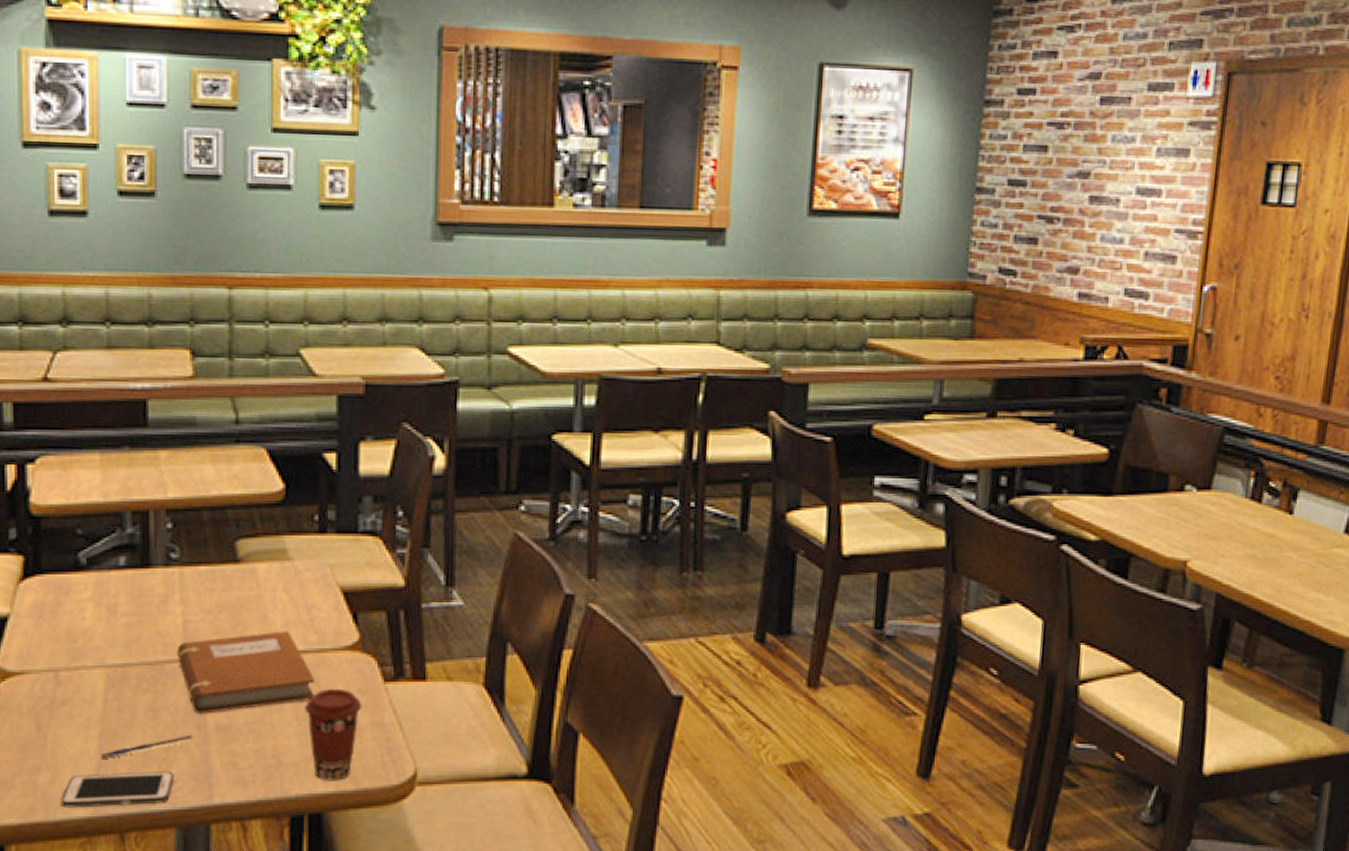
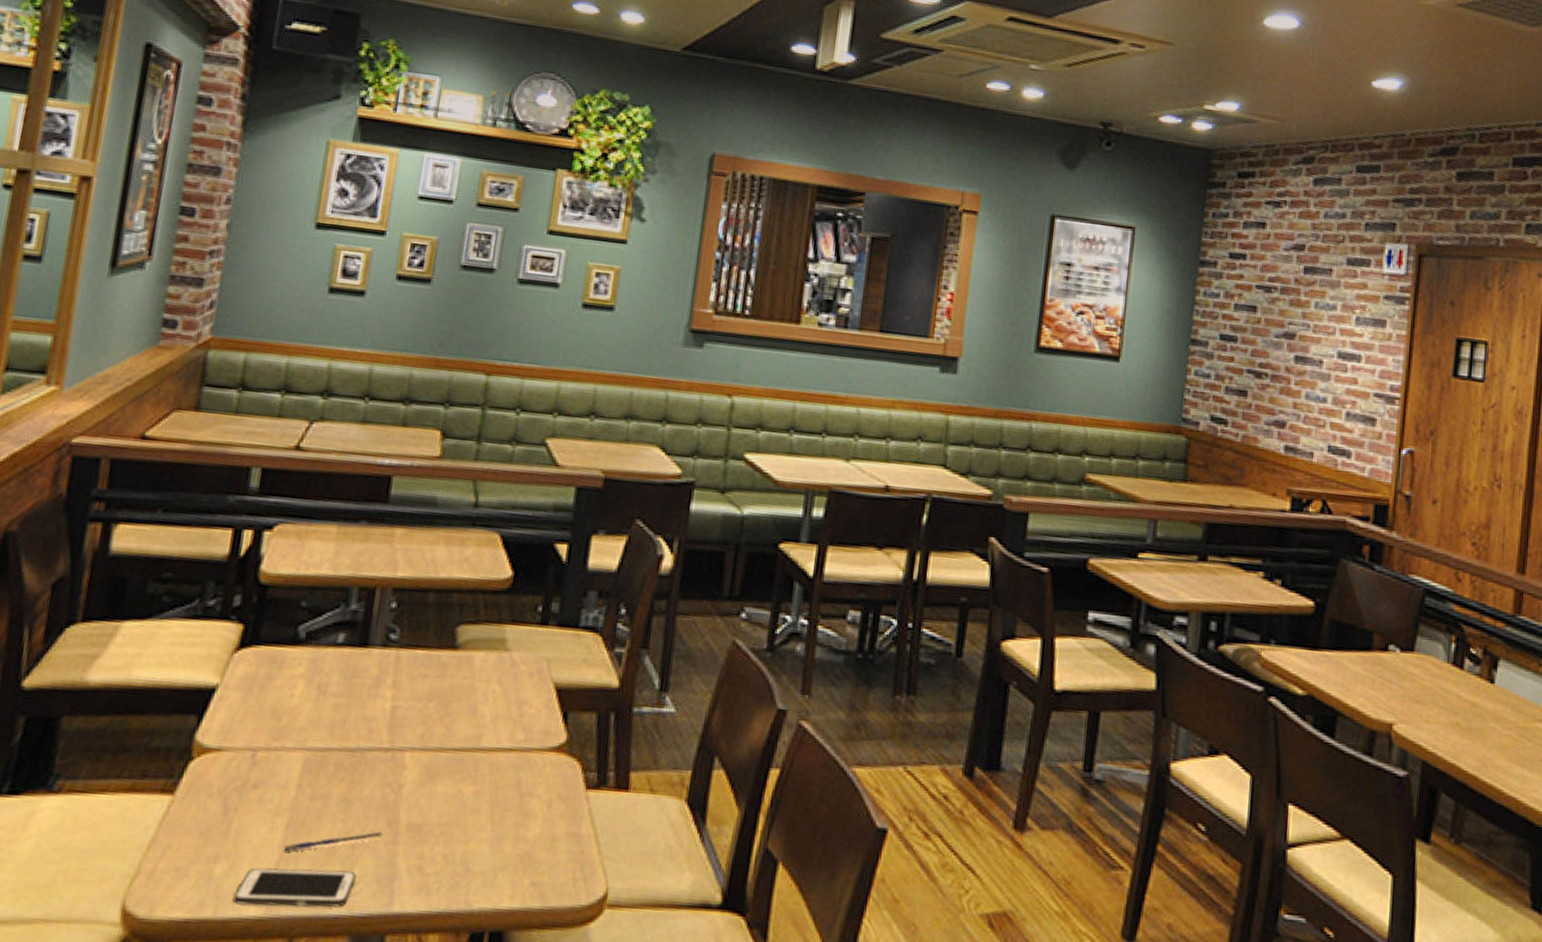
notebook: present [176,631,315,714] -> none [379,725,517,810]
coffee cup: present [304,688,362,781] -> none [501,792,561,896]

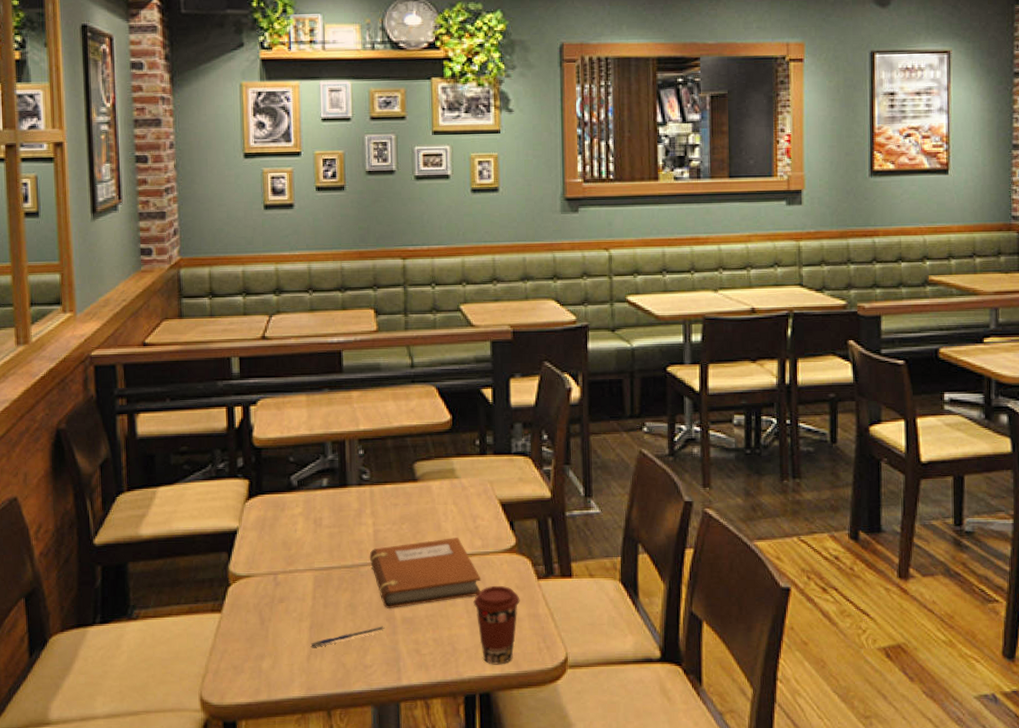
cell phone: present [232,868,356,907] -> none [280,658,370,689]
notebook: none [379,725,517,810] -> present [369,538,481,608]
coffee cup: none [501,792,561,896] -> present [473,585,520,665]

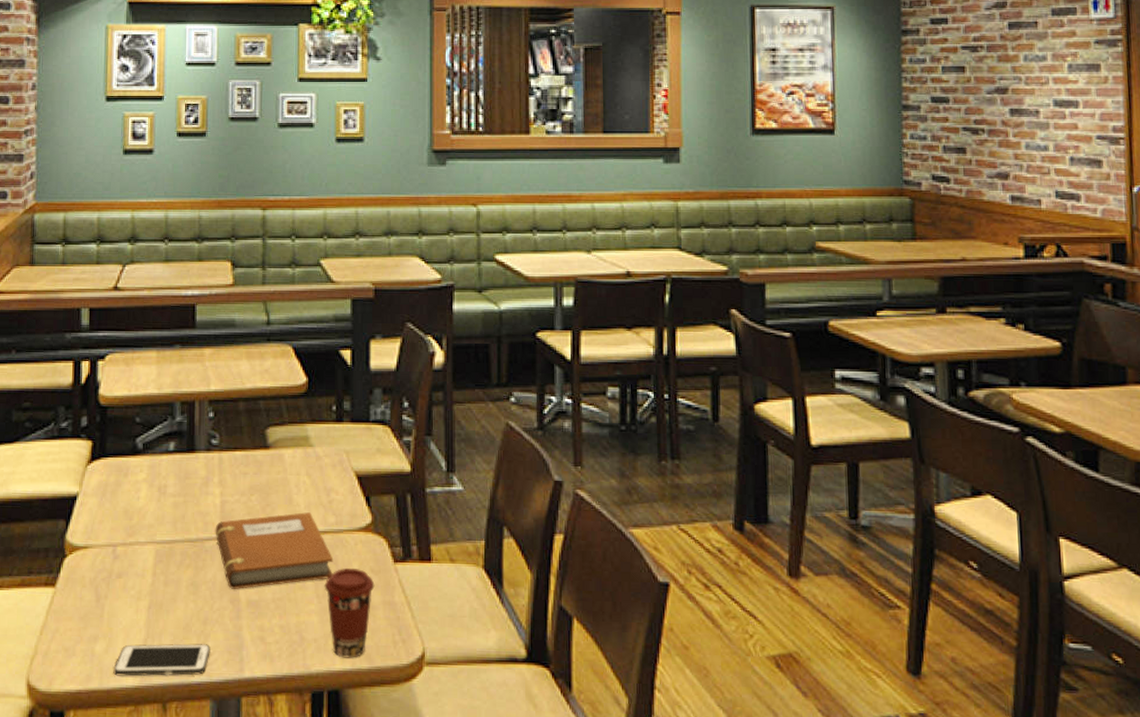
cell phone: none [280,658,370,689] -> present [113,643,210,676]
pen: present [310,626,385,647] -> none [148,609,229,630]

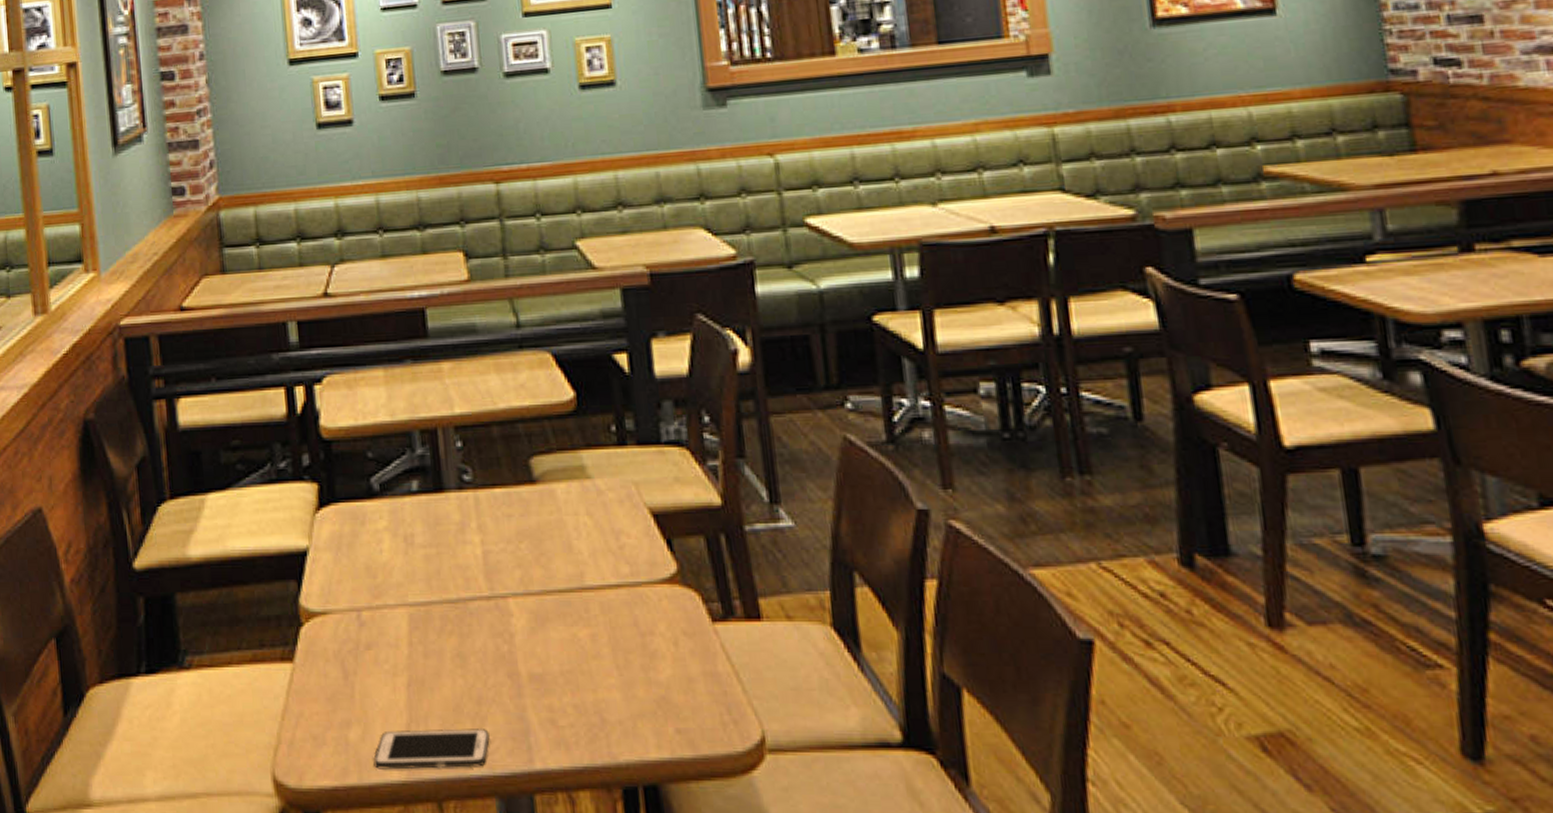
notebook: present [215,512,334,589] -> none [479,562,634,660]
coffee cup: present [324,567,375,658] -> none [624,630,690,745]

